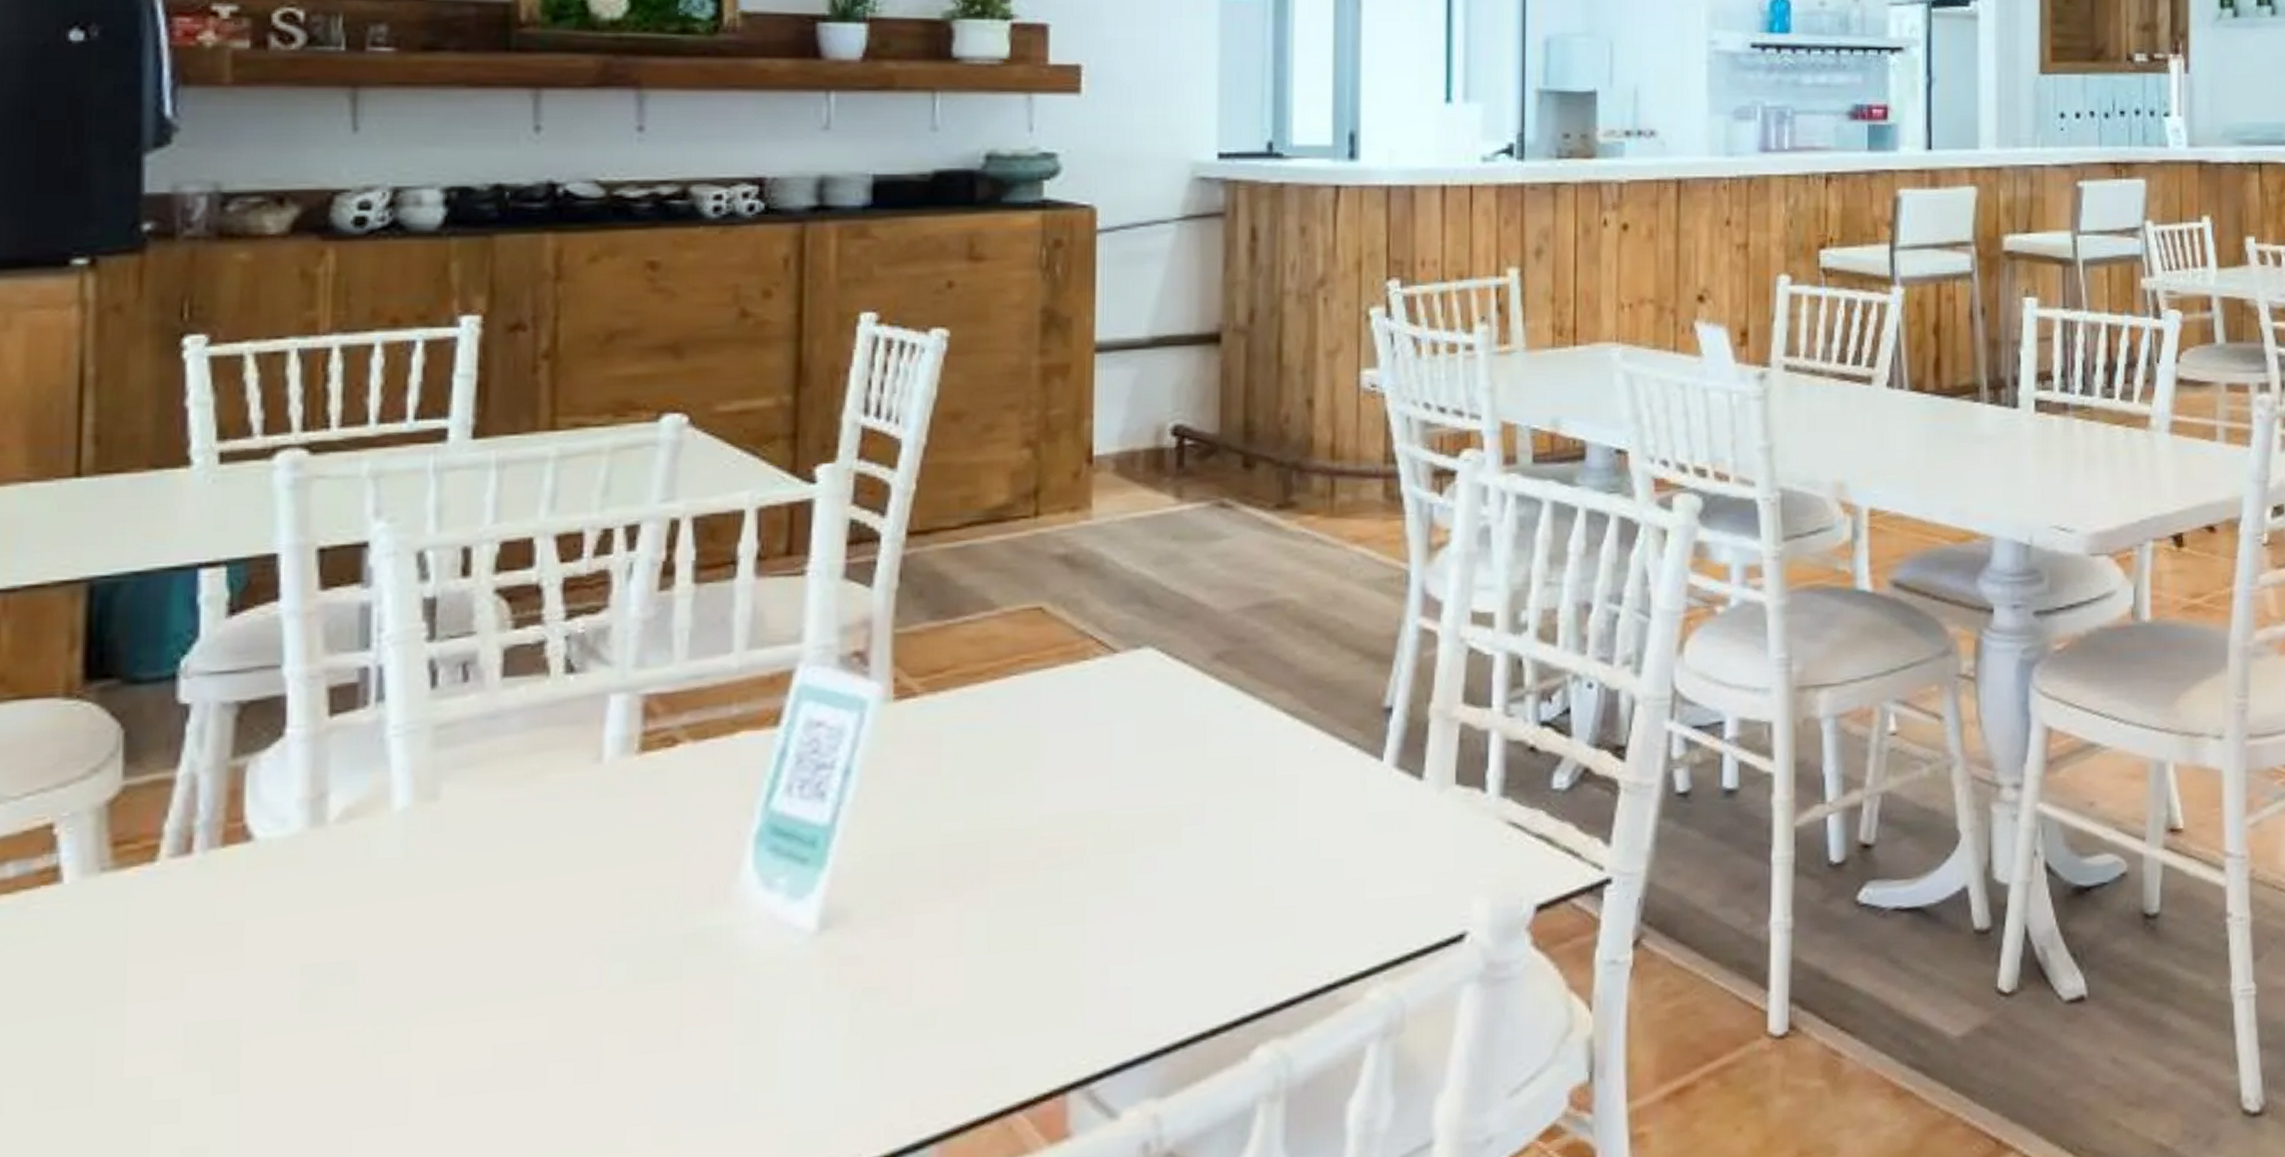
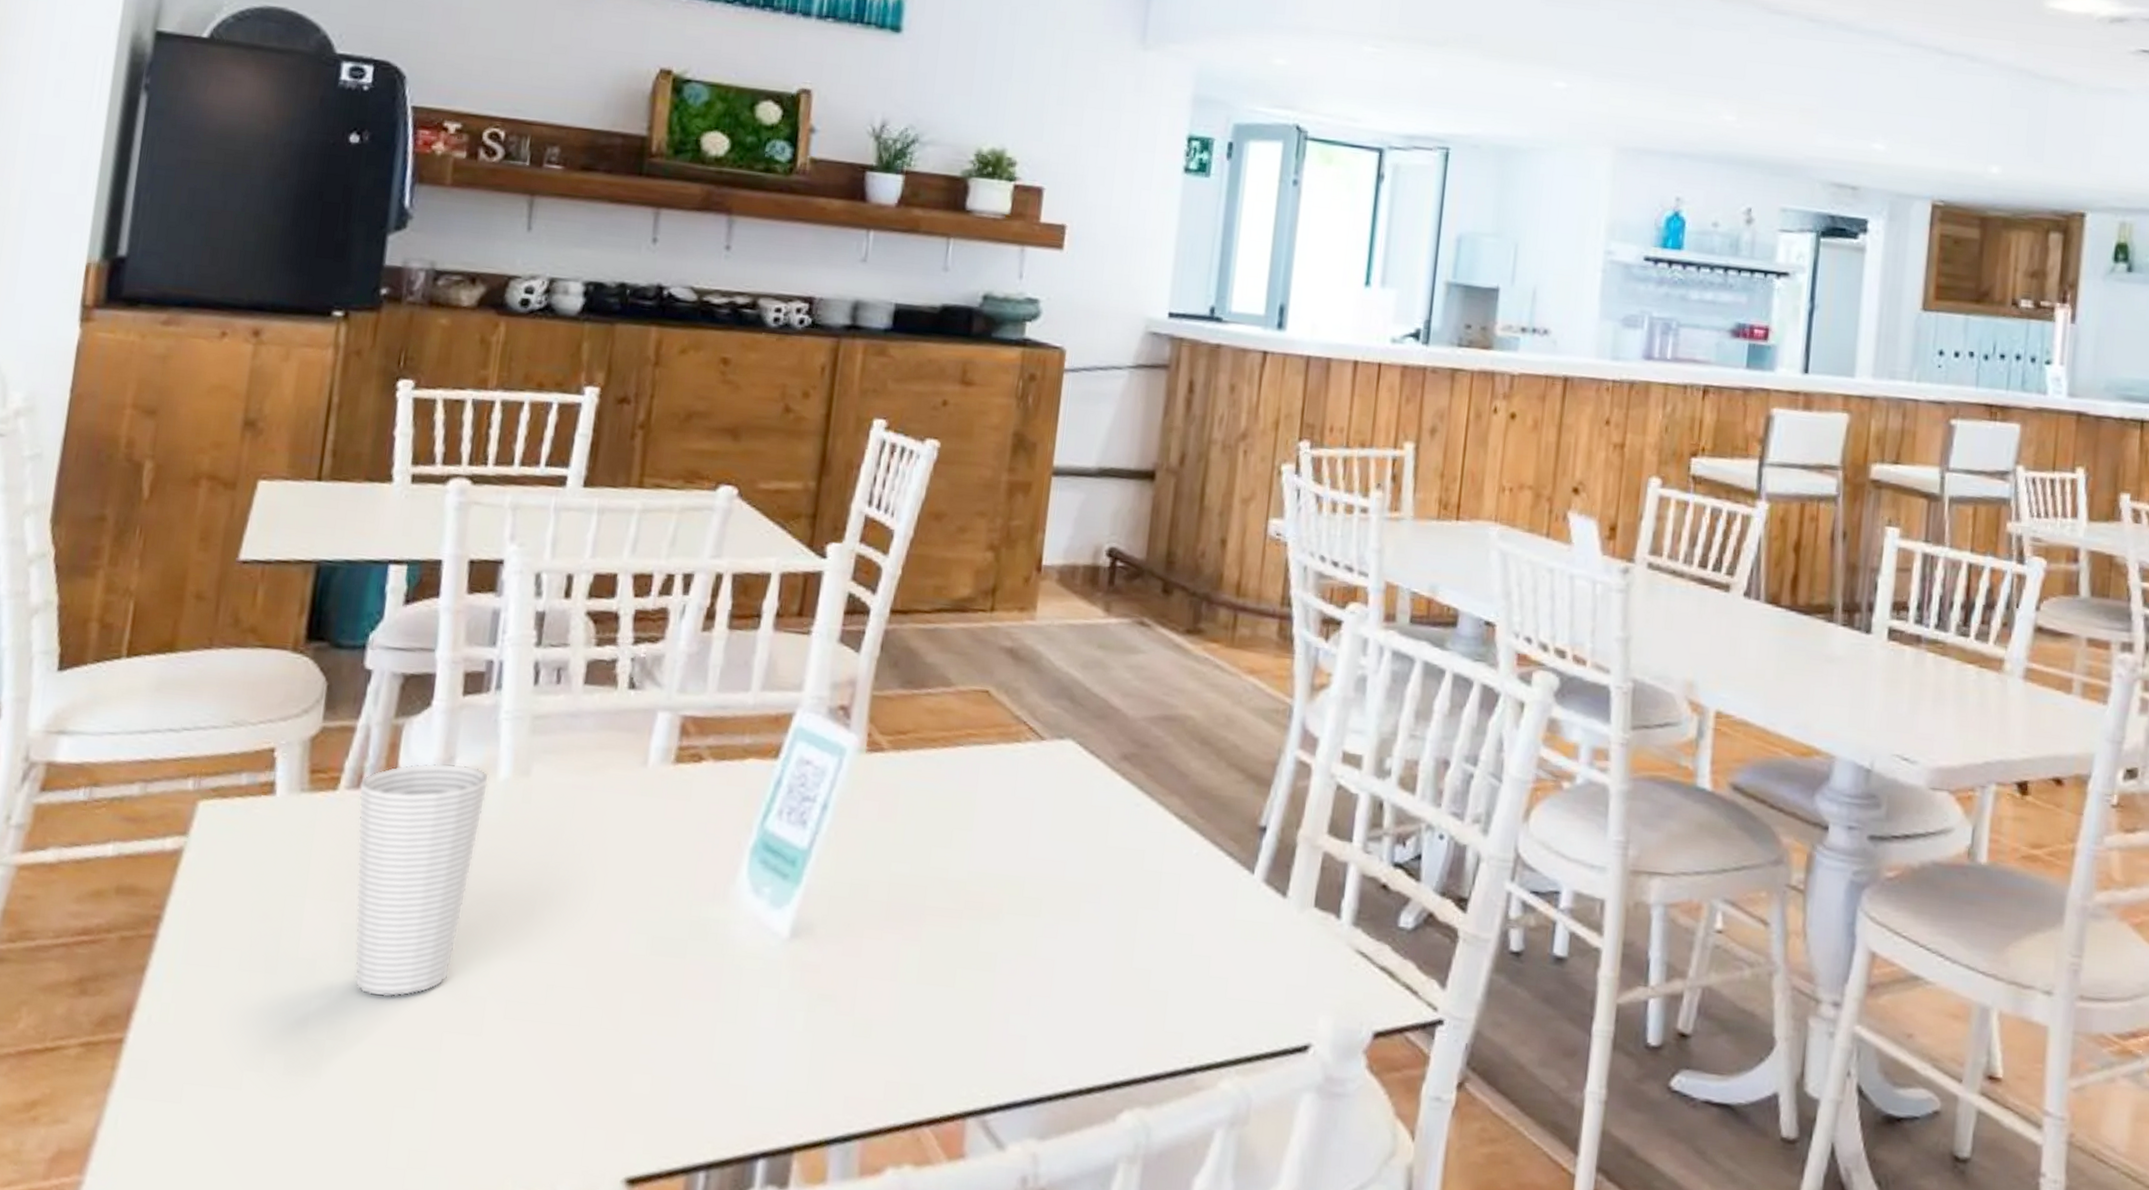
cup: none [189,800,381,1106] -> present [354,762,489,997]

